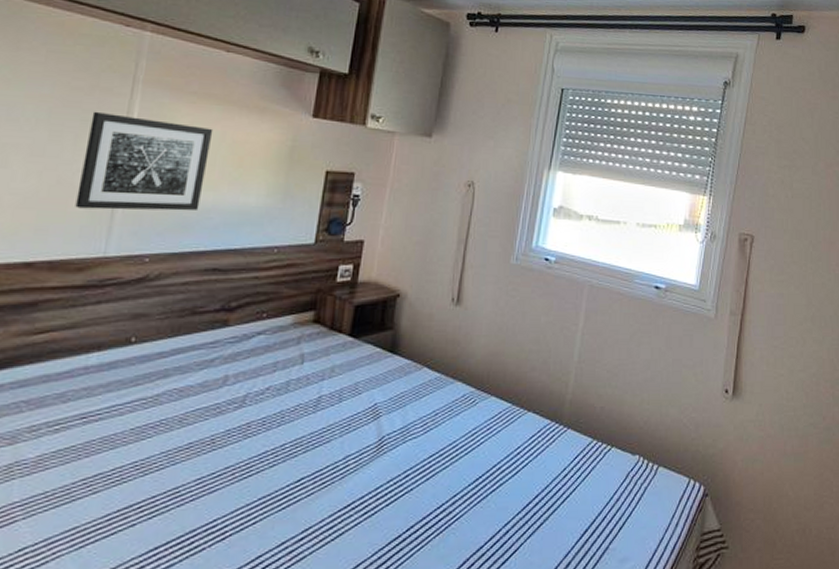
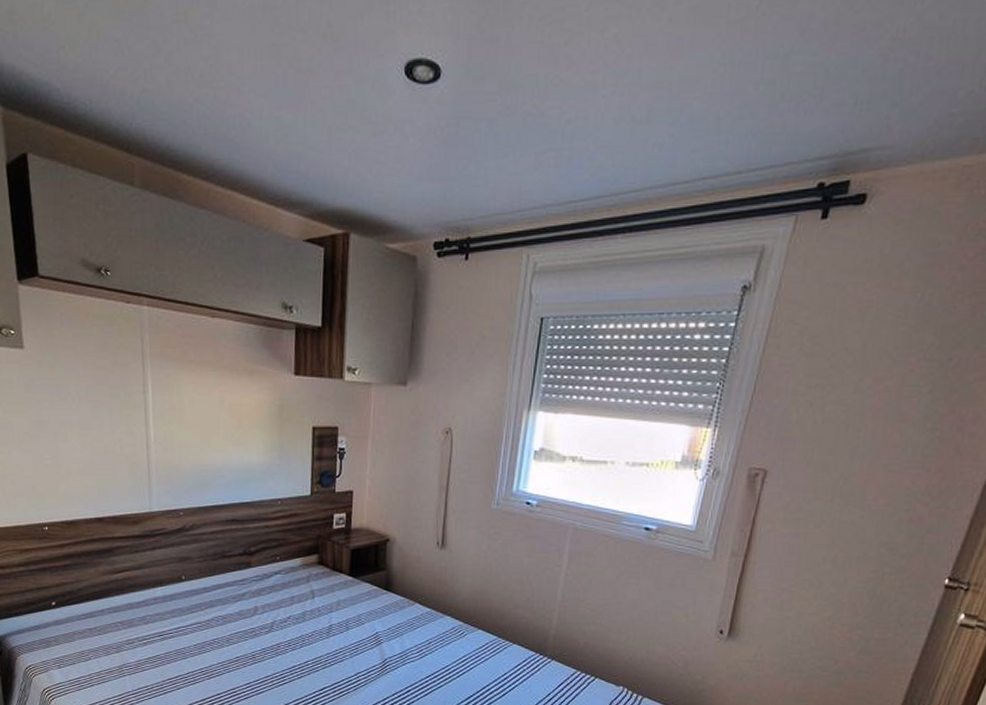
wall art: present [75,111,213,211] -> none [117,386,213,473]

